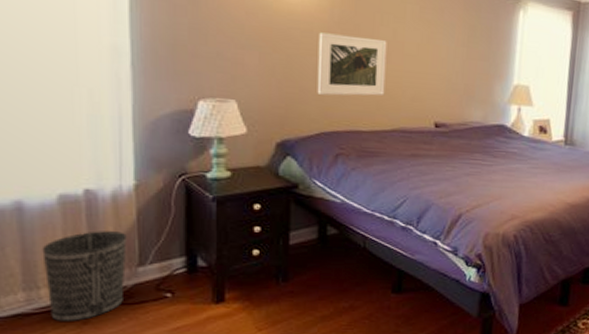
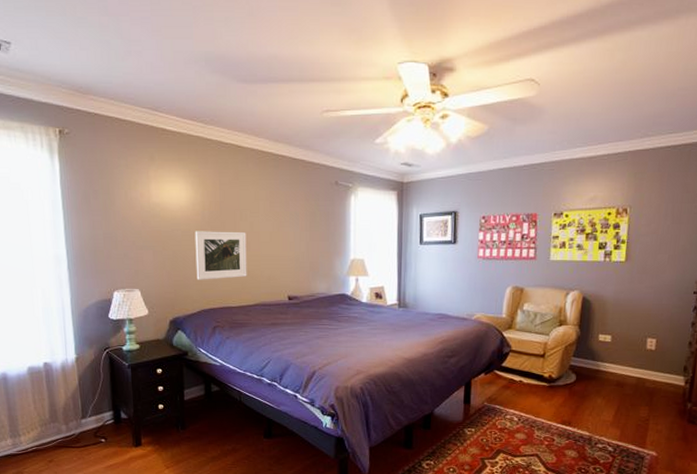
wastebasket: present [42,231,127,322] -> none [20,393,74,461]

